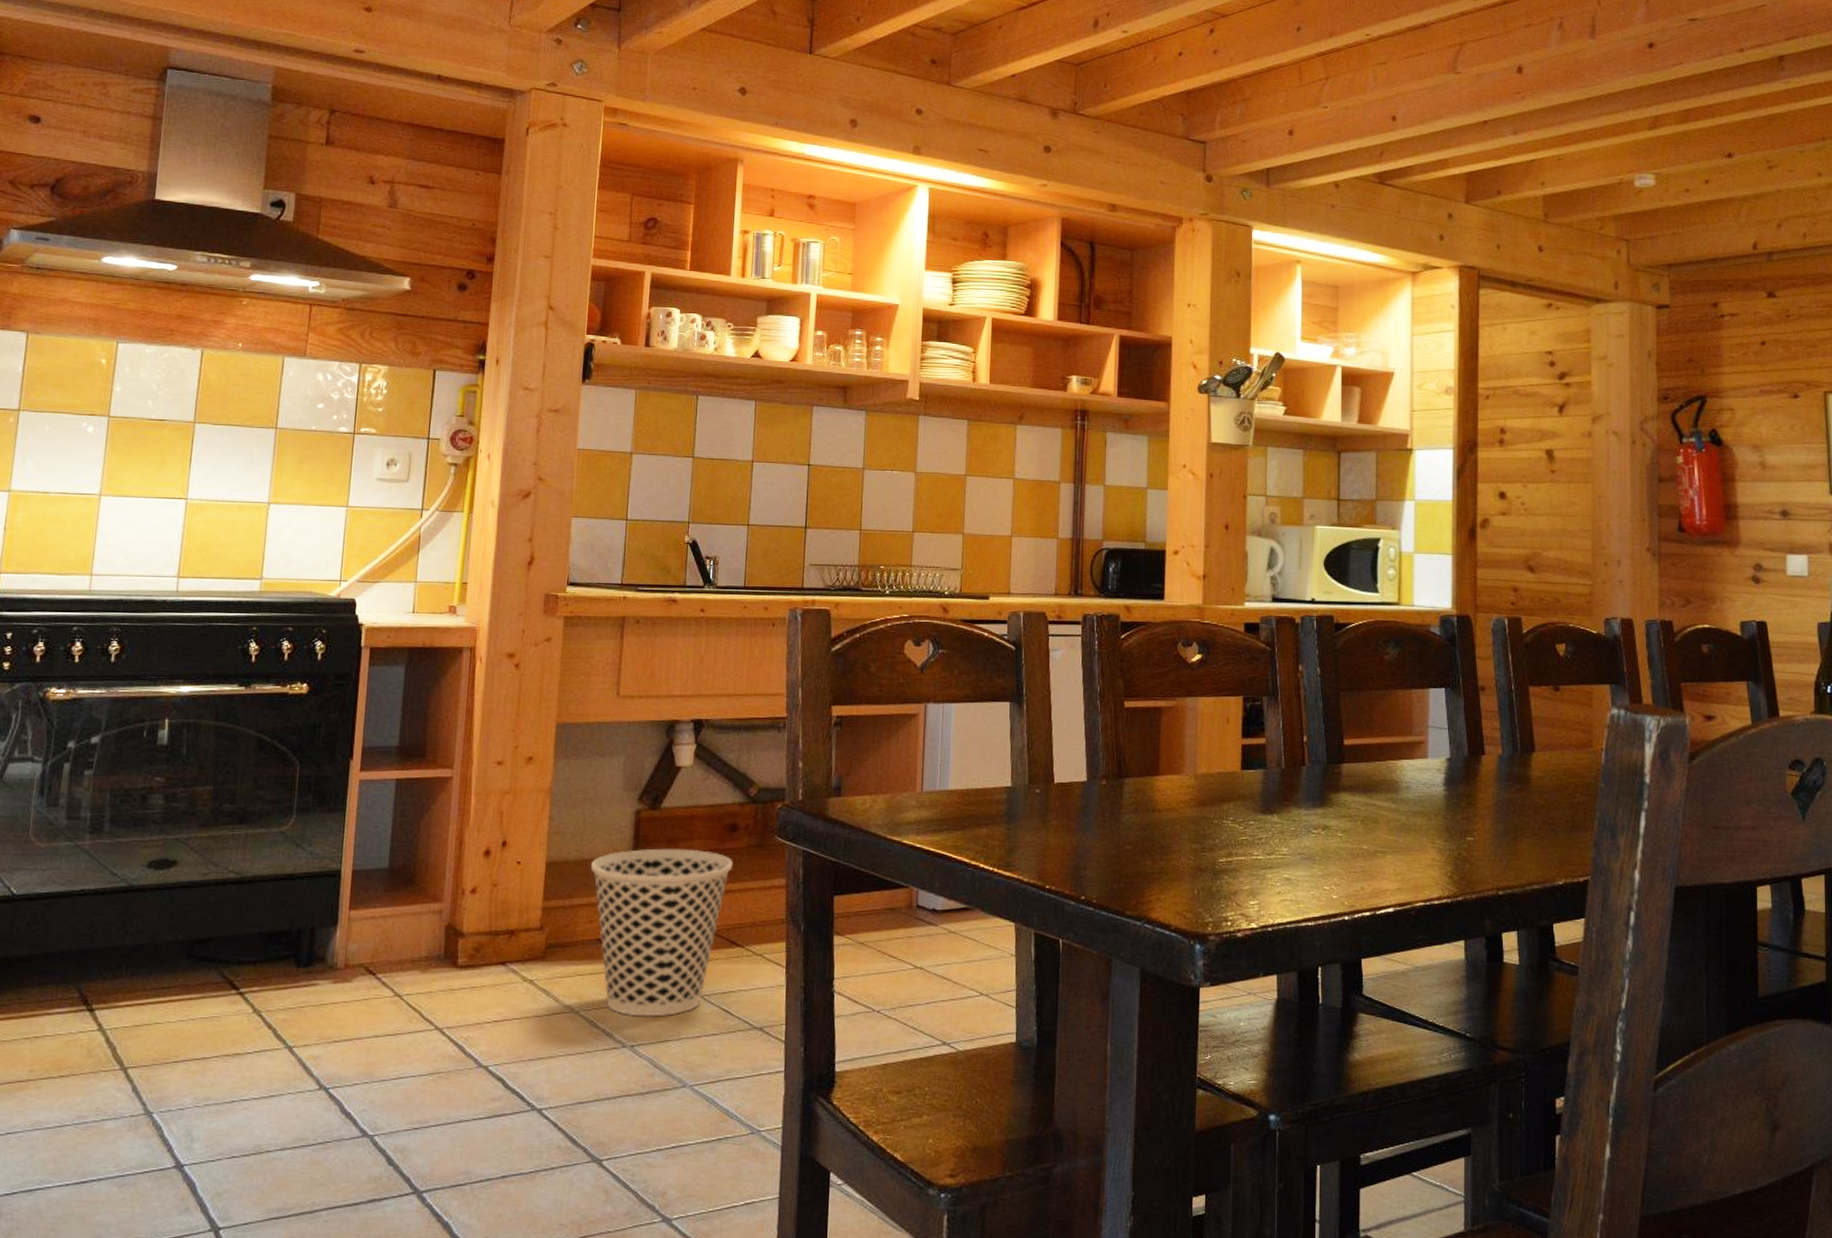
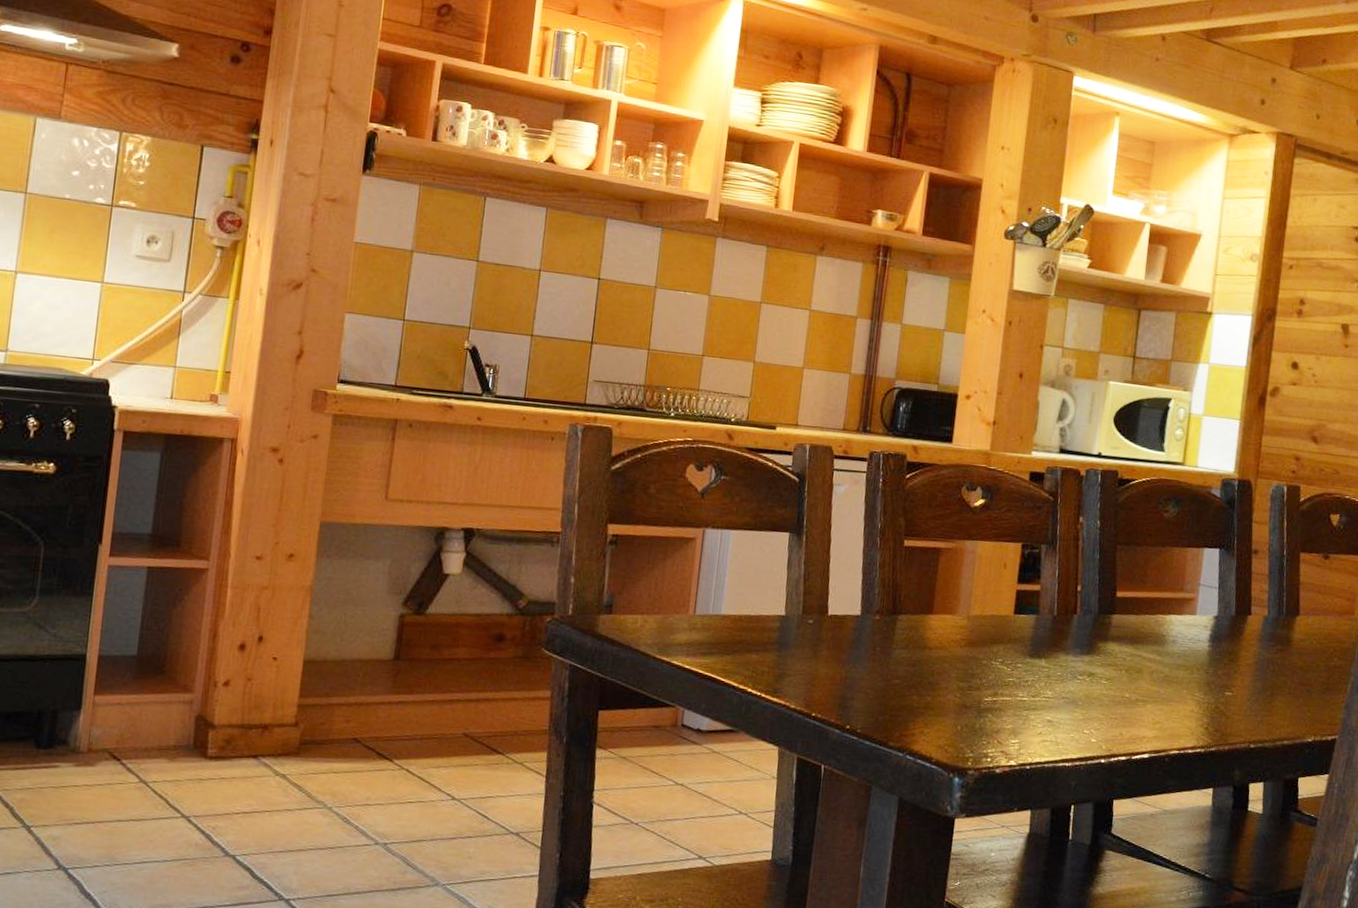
wastebasket: present [591,848,733,1017] -> none [350,653,498,817]

